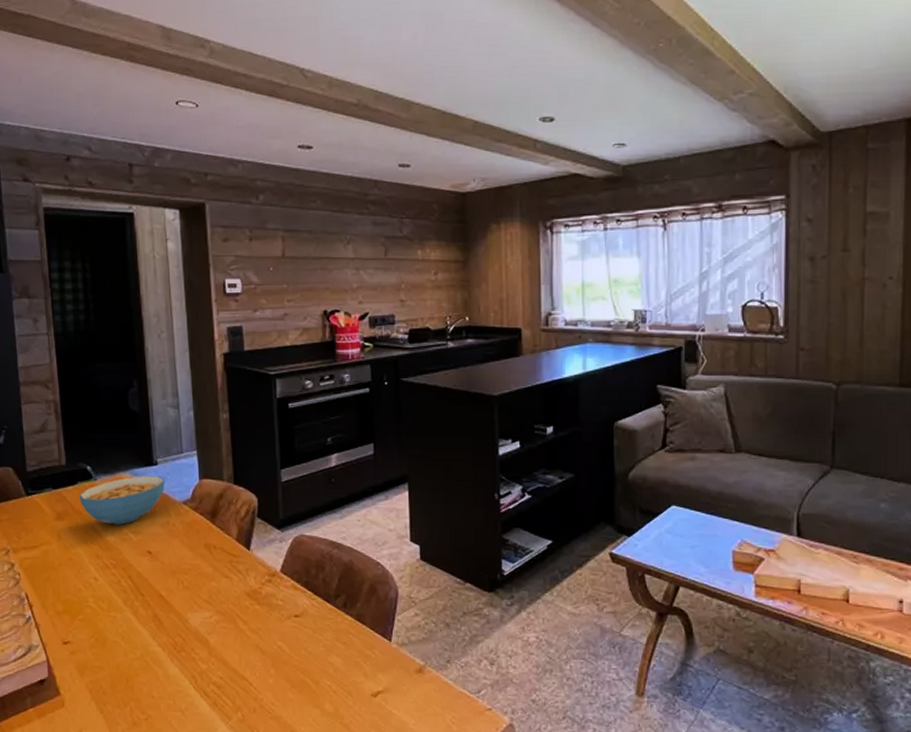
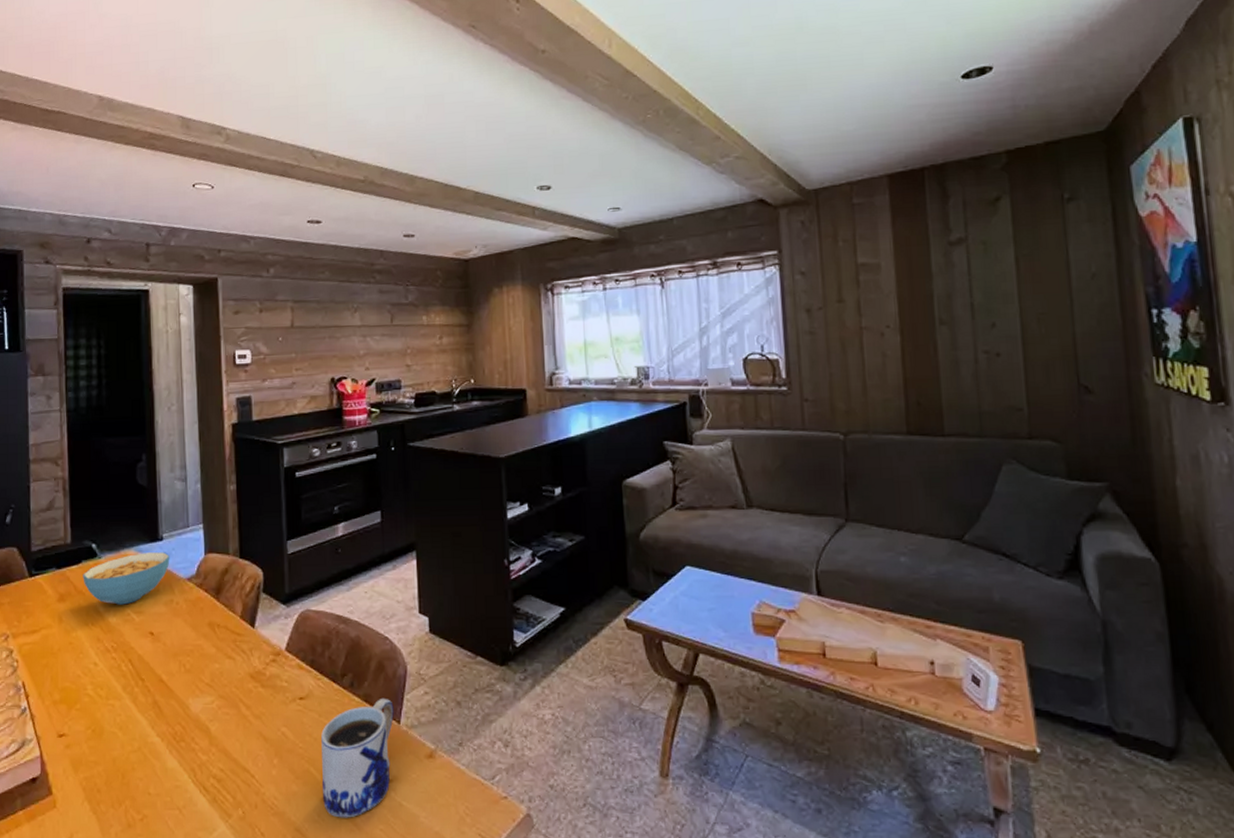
mug: none [316,618,385,723] -> present [321,698,394,818]

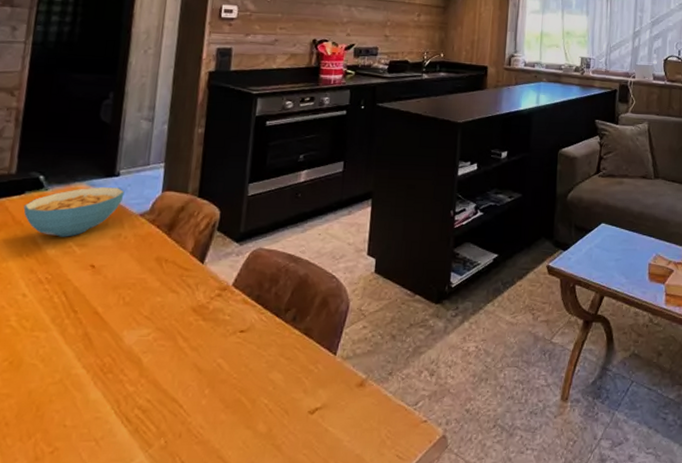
mug: present [321,698,394,818] -> none [250,331,332,444]

